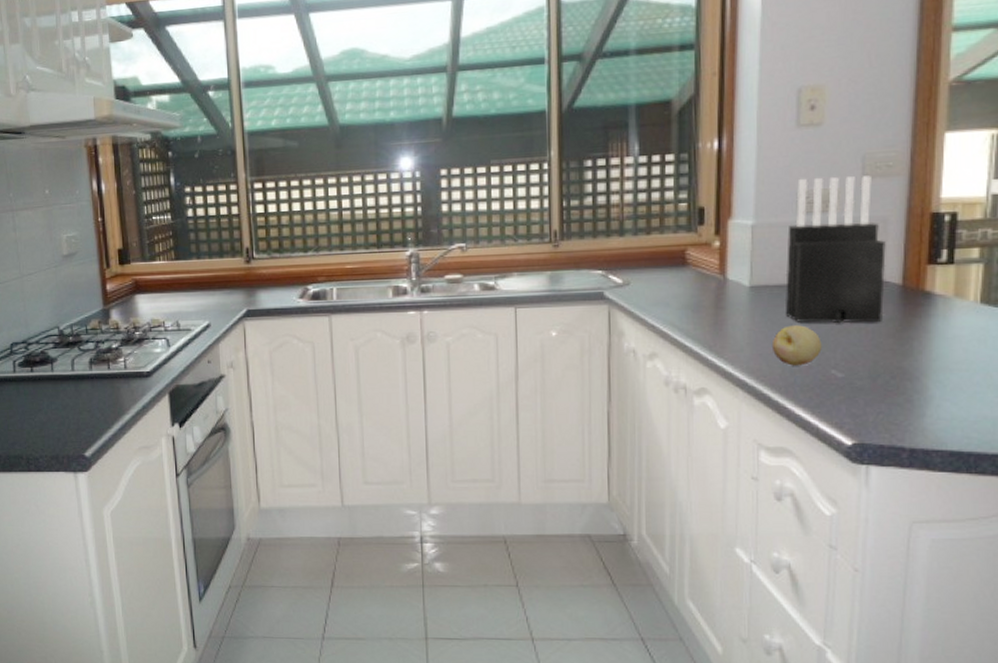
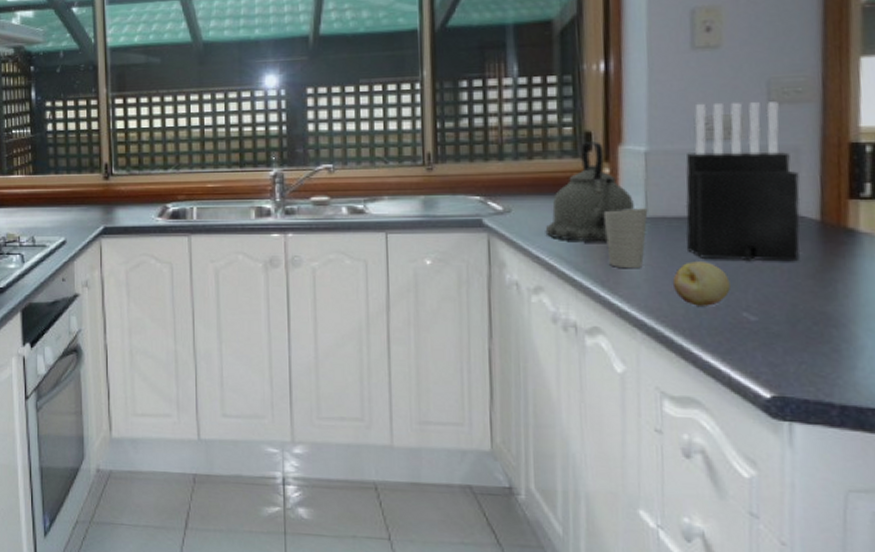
kettle: none [660,216,740,311] -> present [545,141,634,243]
cup: none [713,278,753,333] -> present [603,208,648,268]

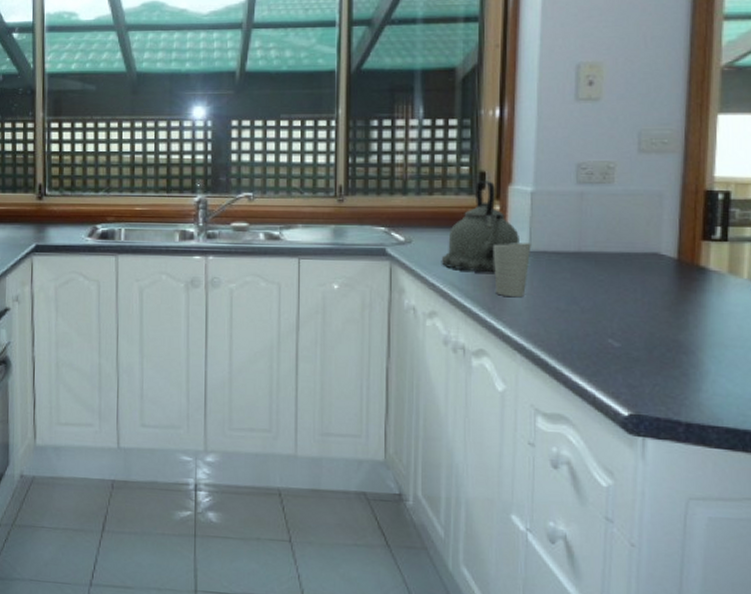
fruit: present [673,261,731,306] -> none [551,292,599,333]
knife block: present [685,101,801,262] -> none [562,149,662,295]

